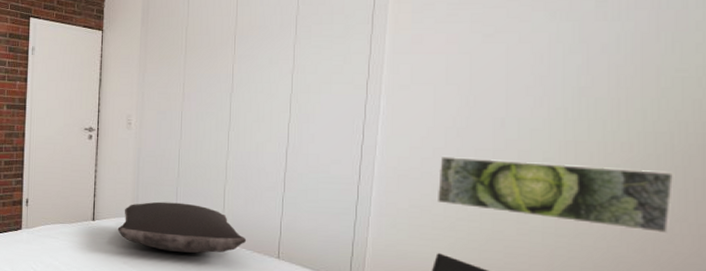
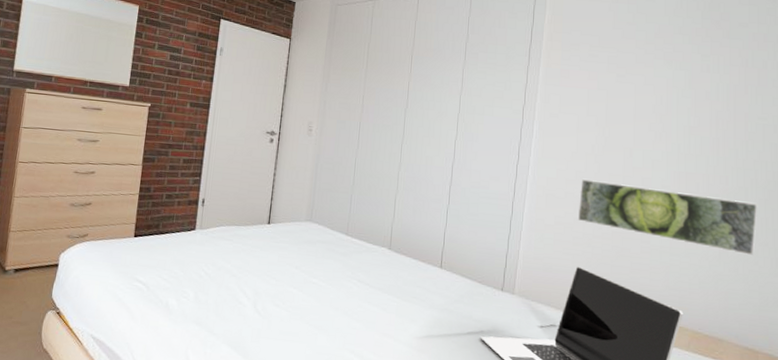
pillow: present [117,201,247,253] -> none [292,208,413,261]

